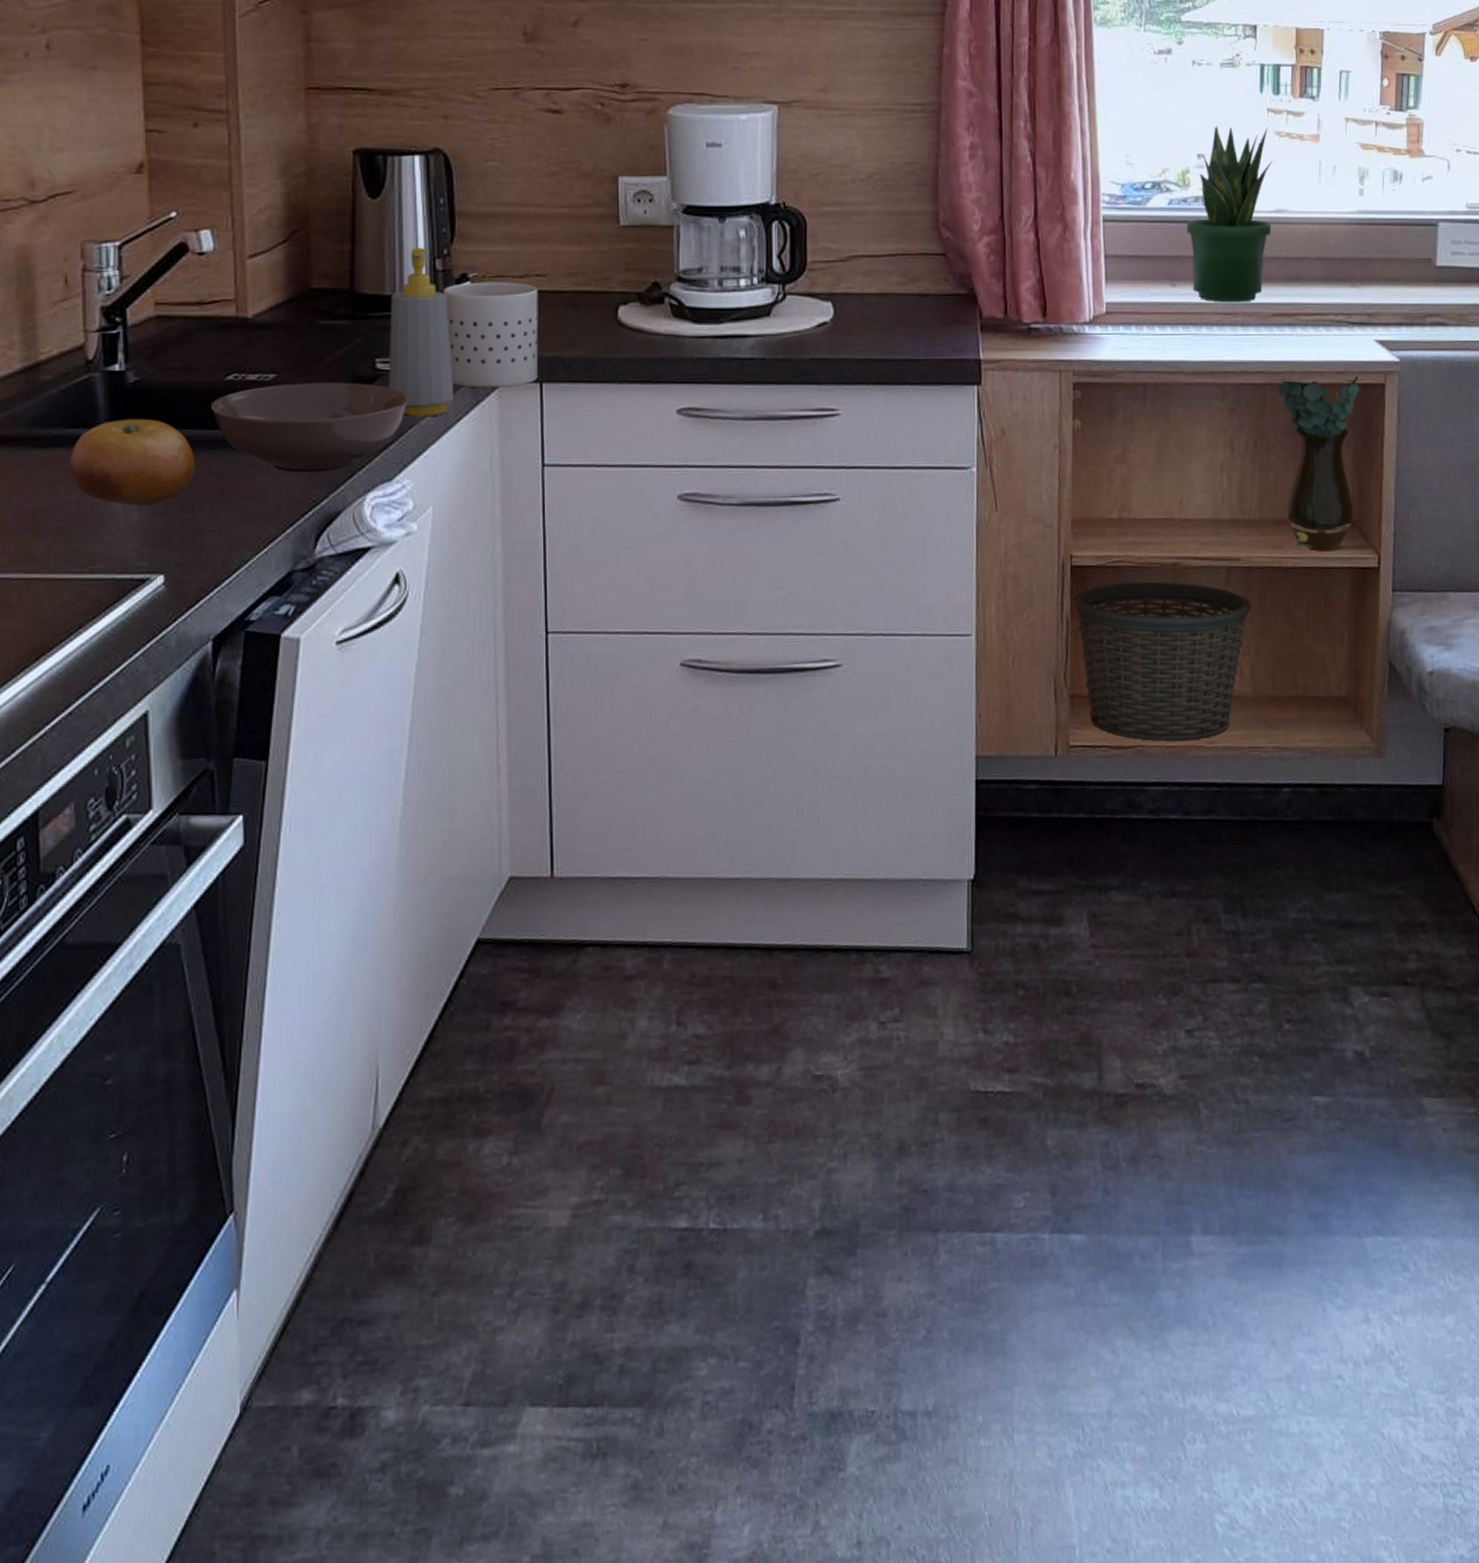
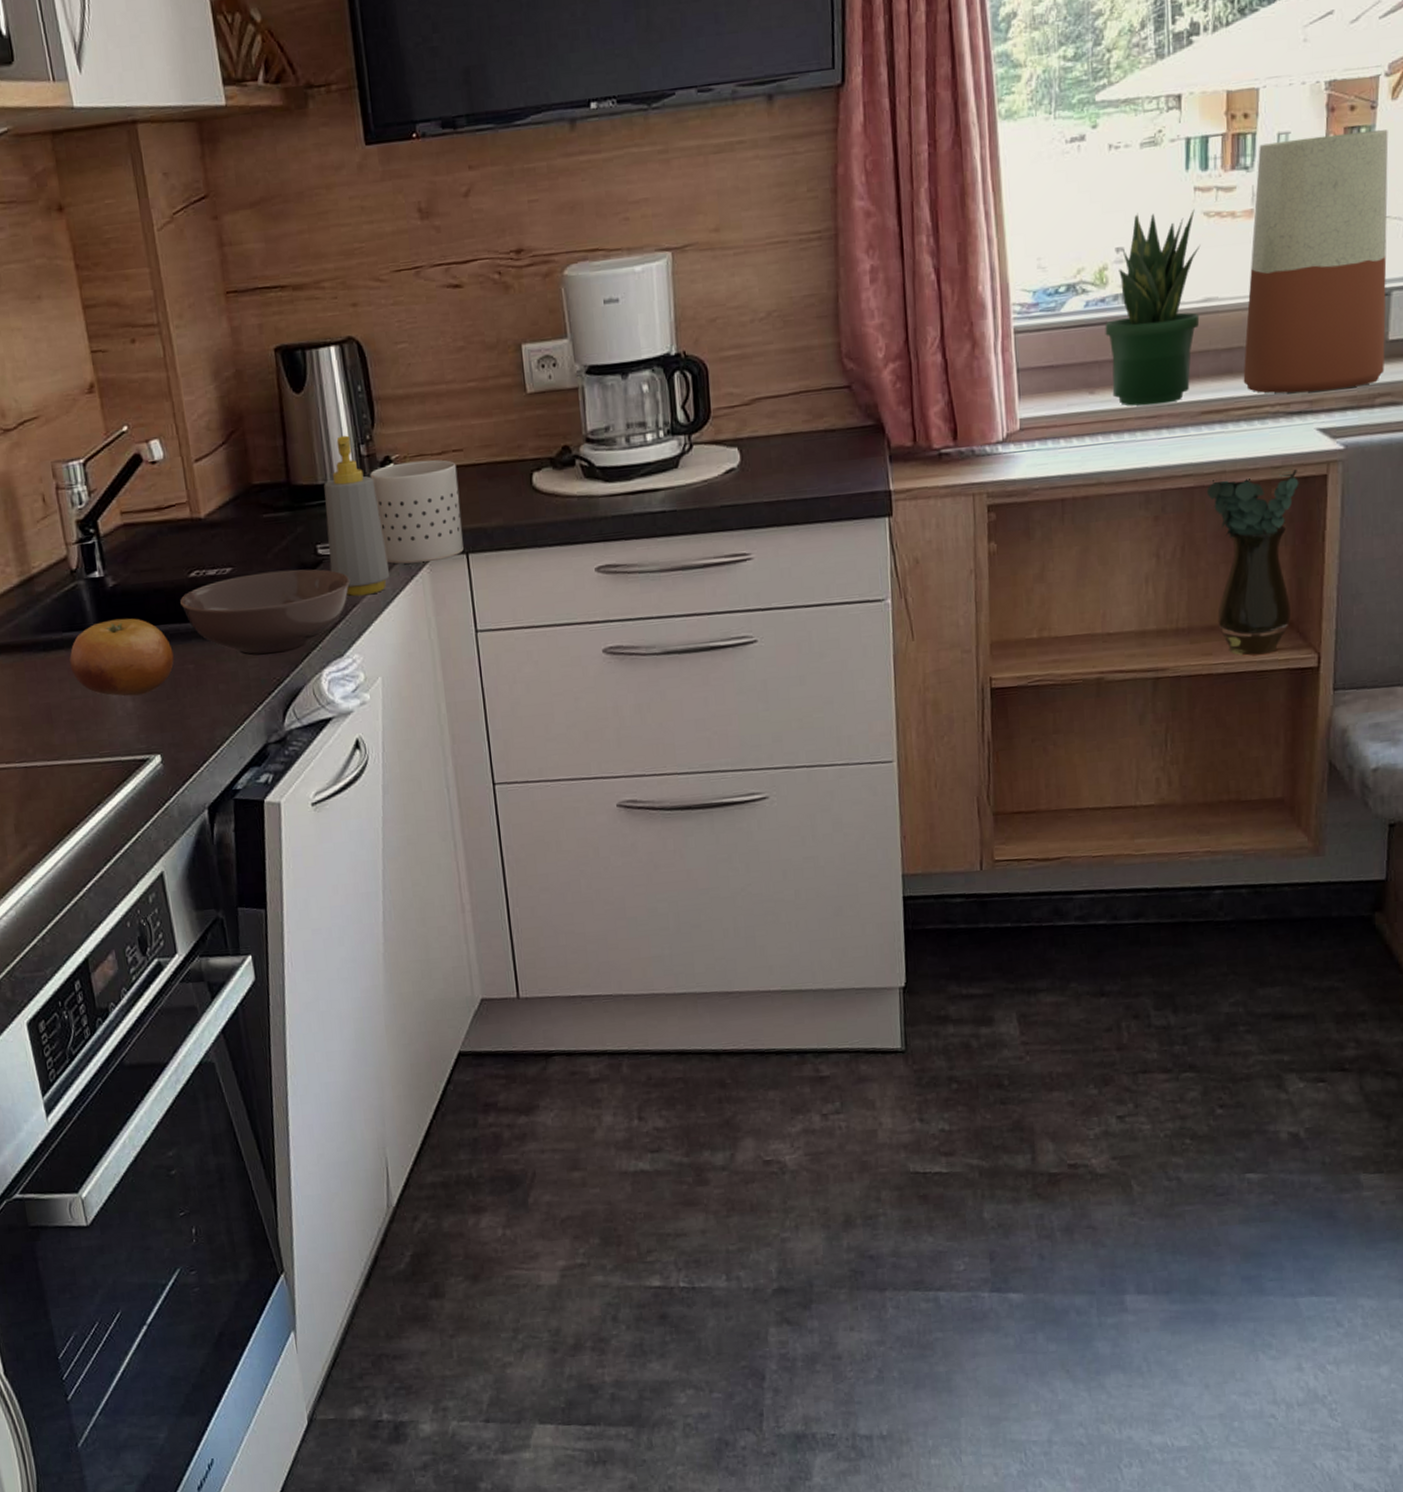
basket: present [1073,581,1251,741] -> none [994,697,1180,852]
vase: none [1310,78,1434,306] -> present [1243,129,1389,394]

